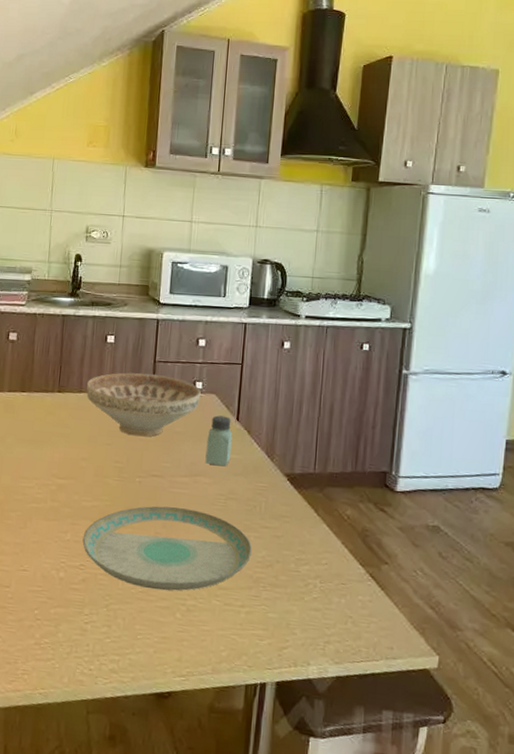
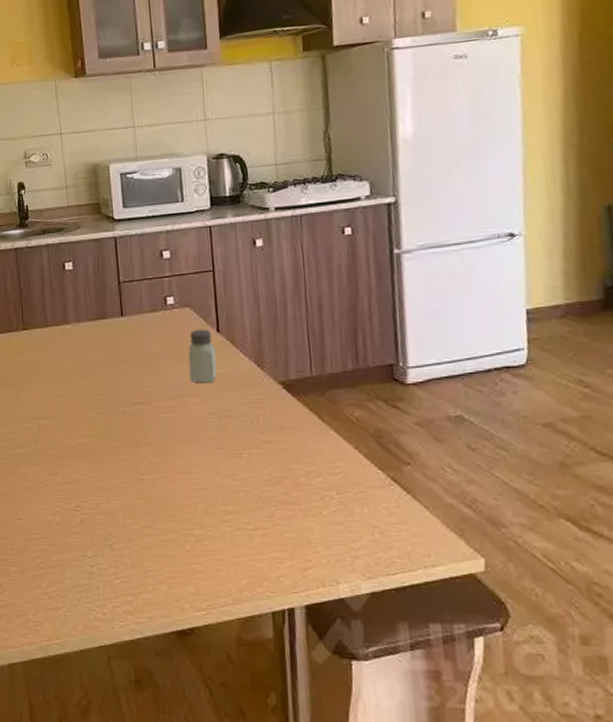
plate: present [82,506,253,591] -> none [74,433,257,523]
decorative bowl: present [86,372,201,437] -> none [51,295,174,365]

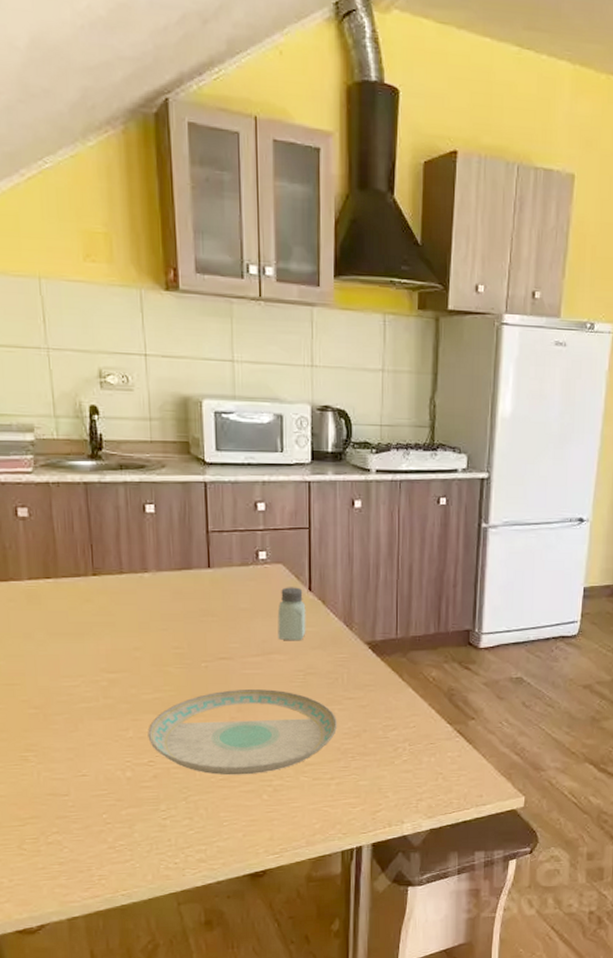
plate: none [74,433,257,523] -> present [148,689,338,775]

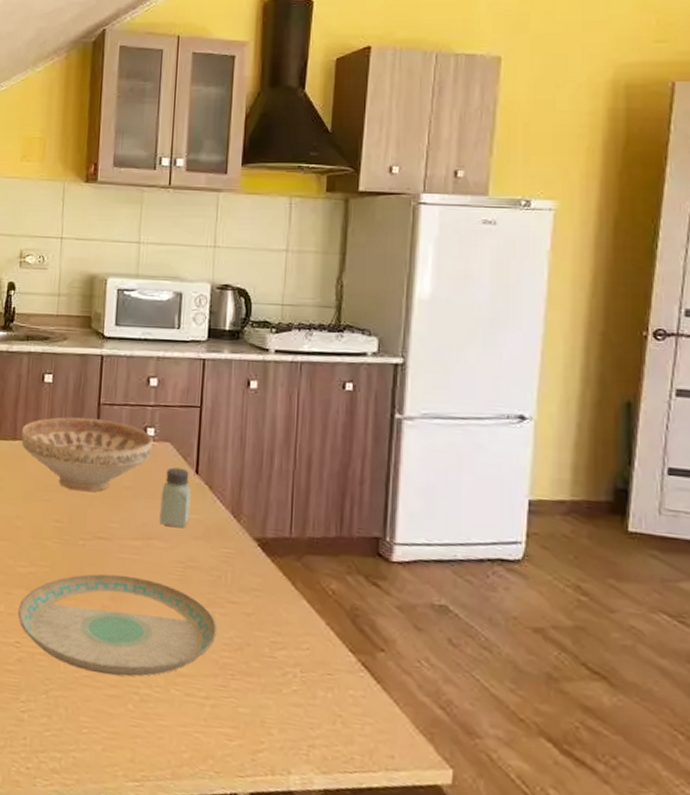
decorative bowl: none [127,545,266,618] -> present [20,416,153,492]

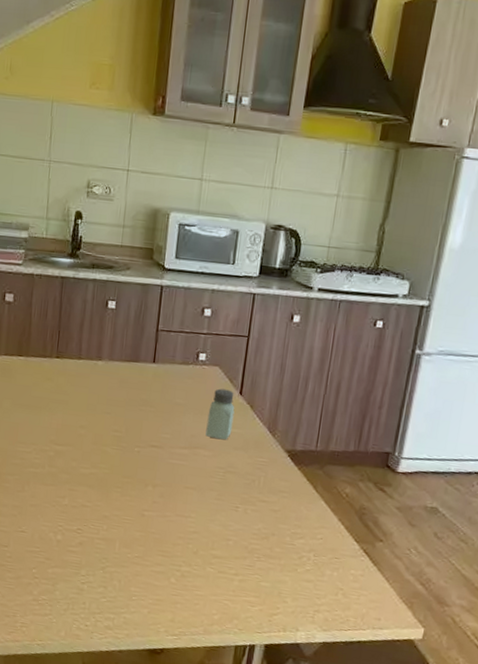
plate: present [18,574,218,677] -> none [80,476,249,558]
decorative bowl: present [20,416,153,492] -> none [85,340,204,407]

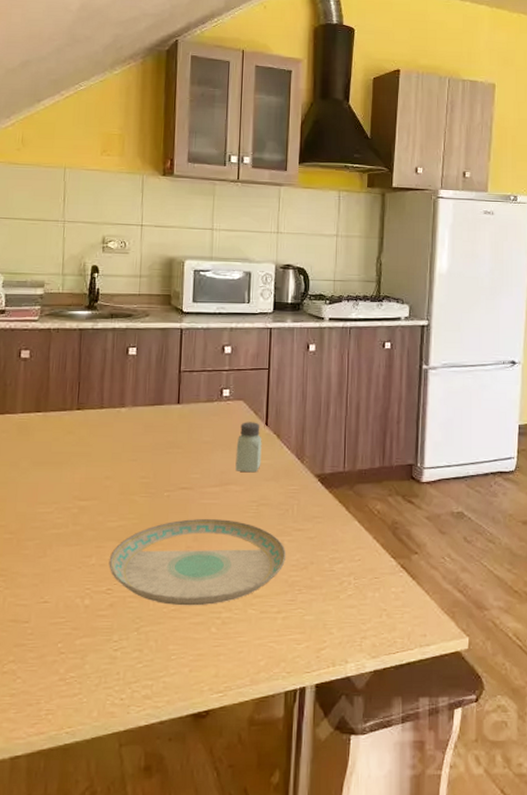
plate: none [80,476,249,558] -> present [109,519,287,606]

